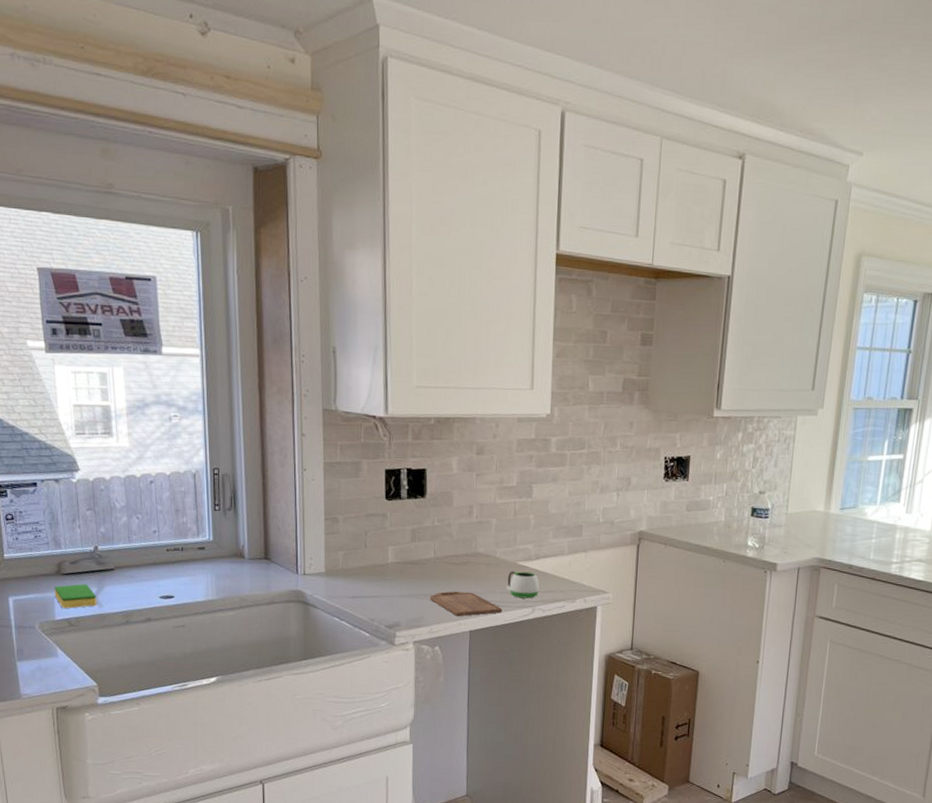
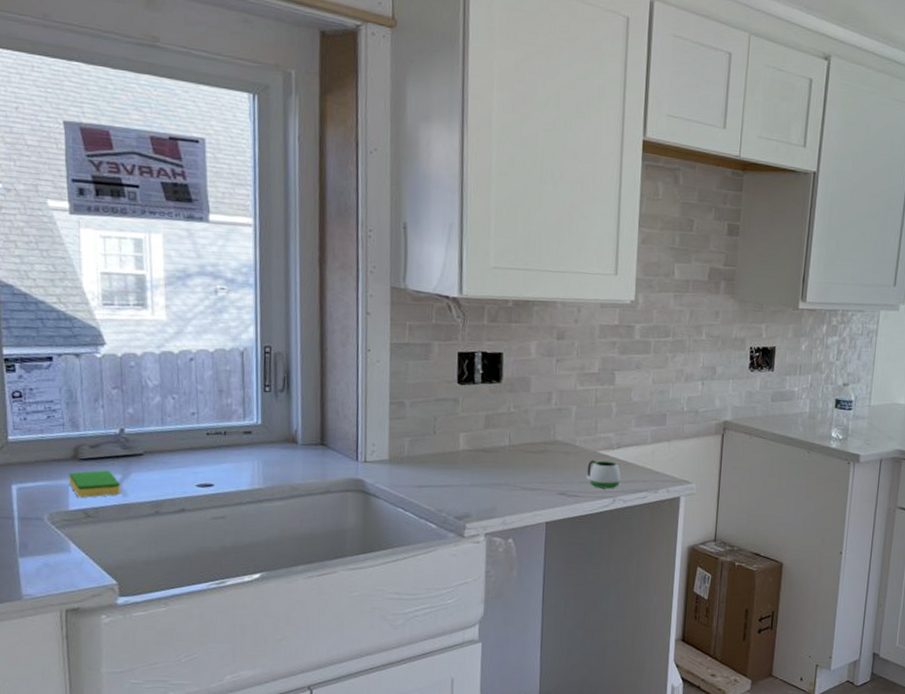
cutting board: present [430,591,502,617] -> none [503,480,581,508]

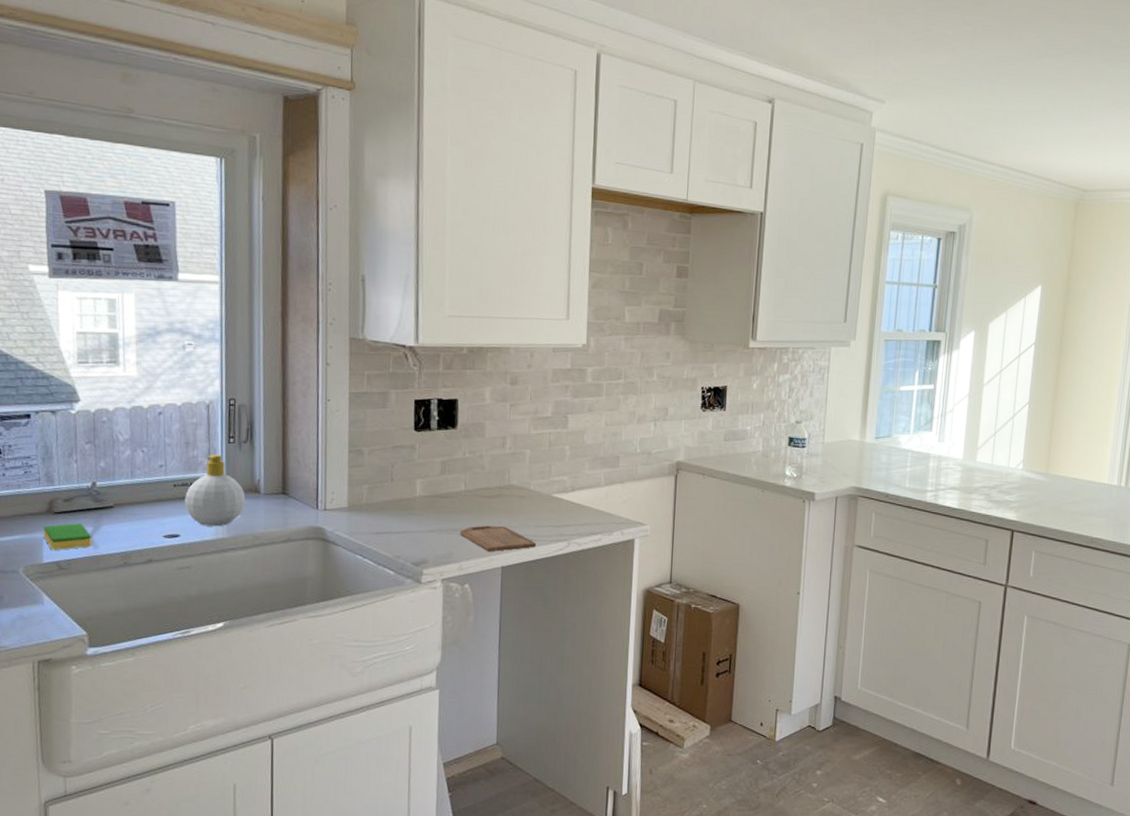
soap bottle: none [218,402,283,477] -> present [184,454,246,527]
cutting board: none [503,480,581,508] -> present [459,525,536,552]
mug: present [585,460,621,489] -> none [540,503,576,532]

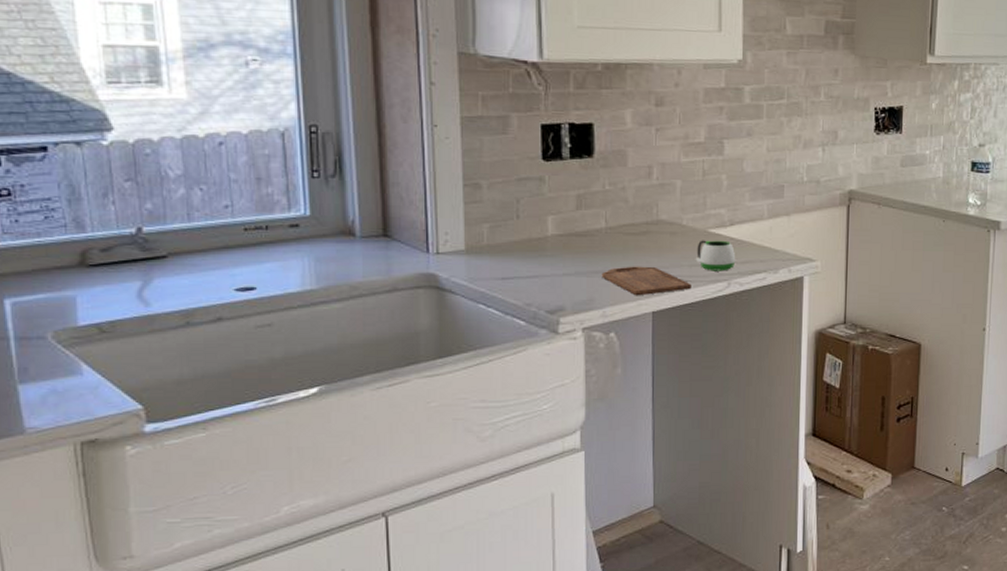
dish sponge: present [43,523,92,550] -> none [76,277,142,310]
soap bottle: present [184,454,246,527] -> none [259,191,338,277]
mug: none [540,503,576,532] -> present [695,240,736,271]

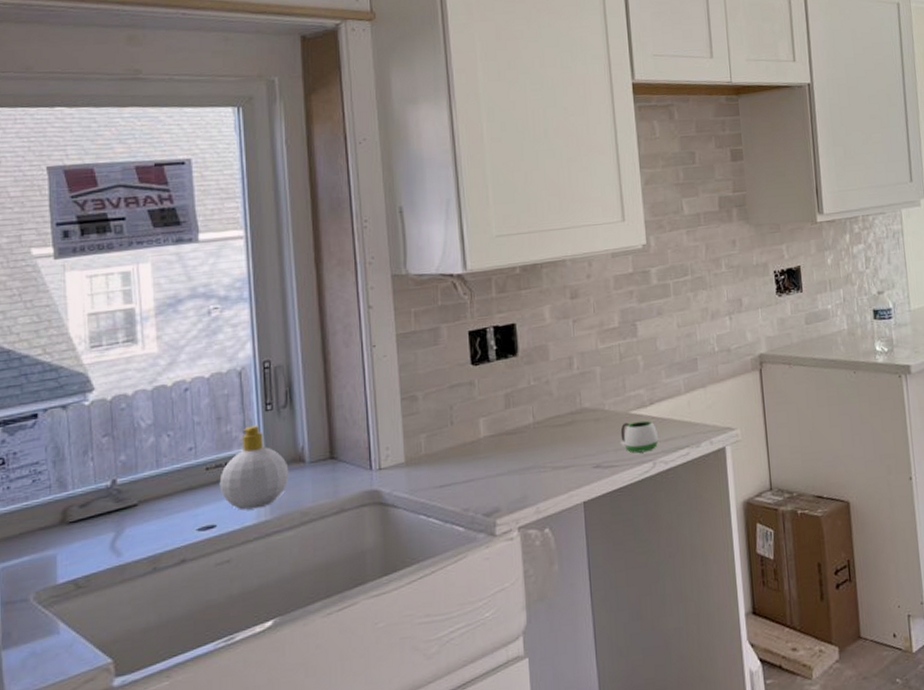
soap bottle: none [259,191,338,277] -> present [219,425,289,510]
cutting board: present [601,266,692,296] -> none [532,455,619,488]

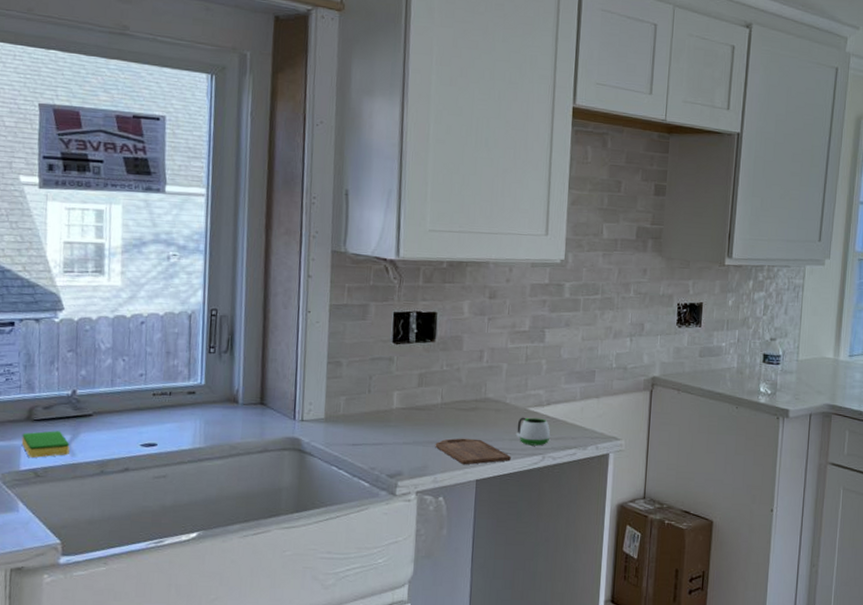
dish sponge: none [56,530,114,567] -> present [21,430,70,458]
soap bottle: present [219,425,289,510] -> none [163,363,224,436]
cutting board: none [532,455,619,488] -> present [435,438,511,465]

